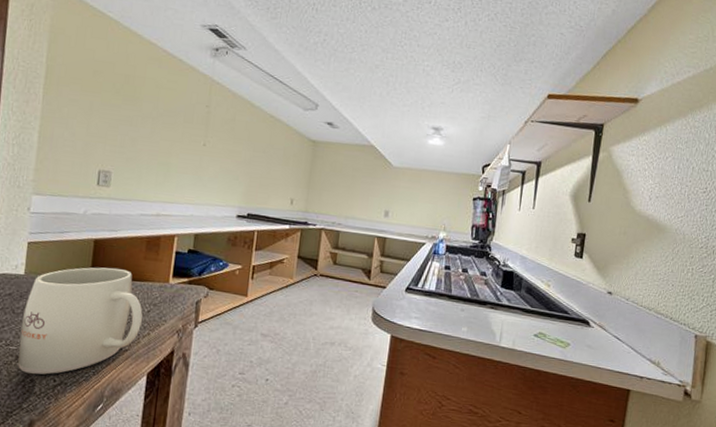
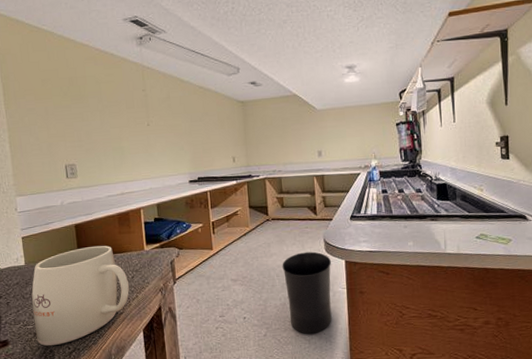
waste bin: none [318,317,376,412] -> present [282,251,332,335]

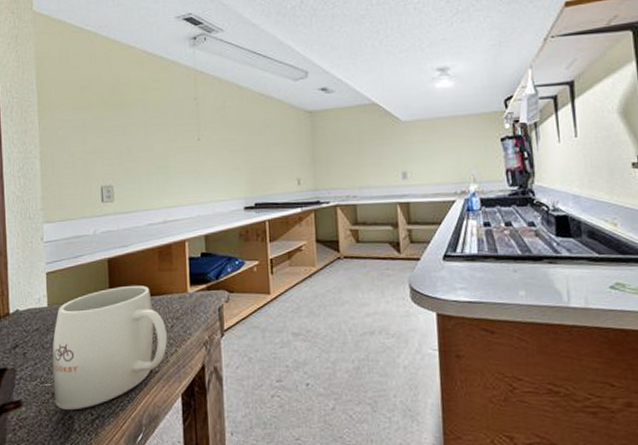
waste bin: present [282,251,332,335] -> none [356,300,420,411]

